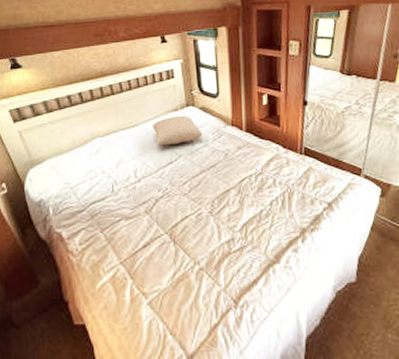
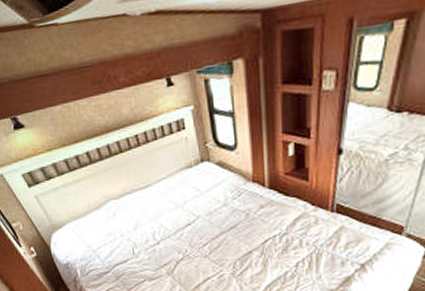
pillow: present [152,116,203,146] -> none [166,173,221,207]

